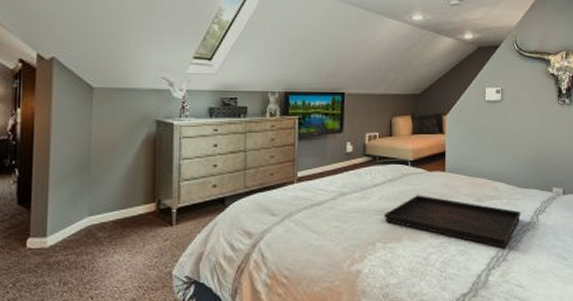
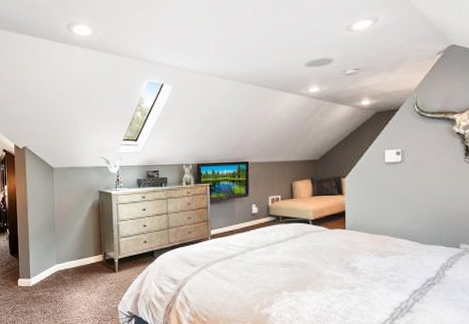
serving tray: present [384,195,521,248] -> none [288,250,425,300]

